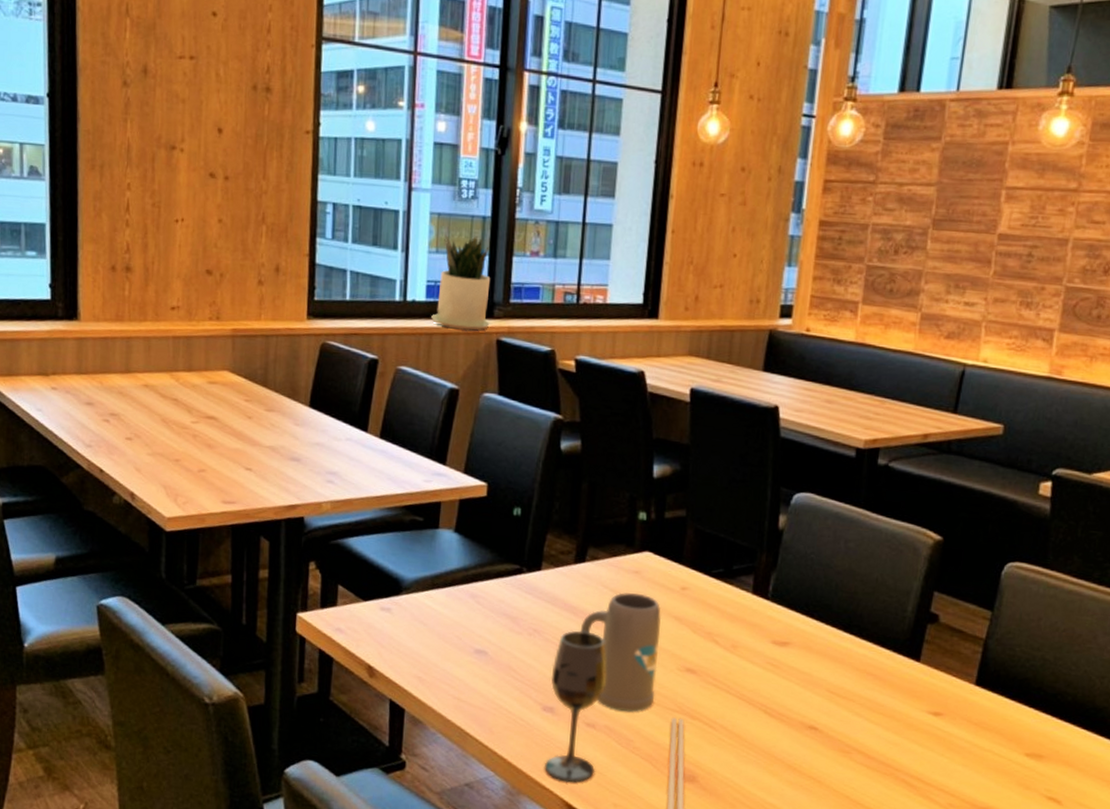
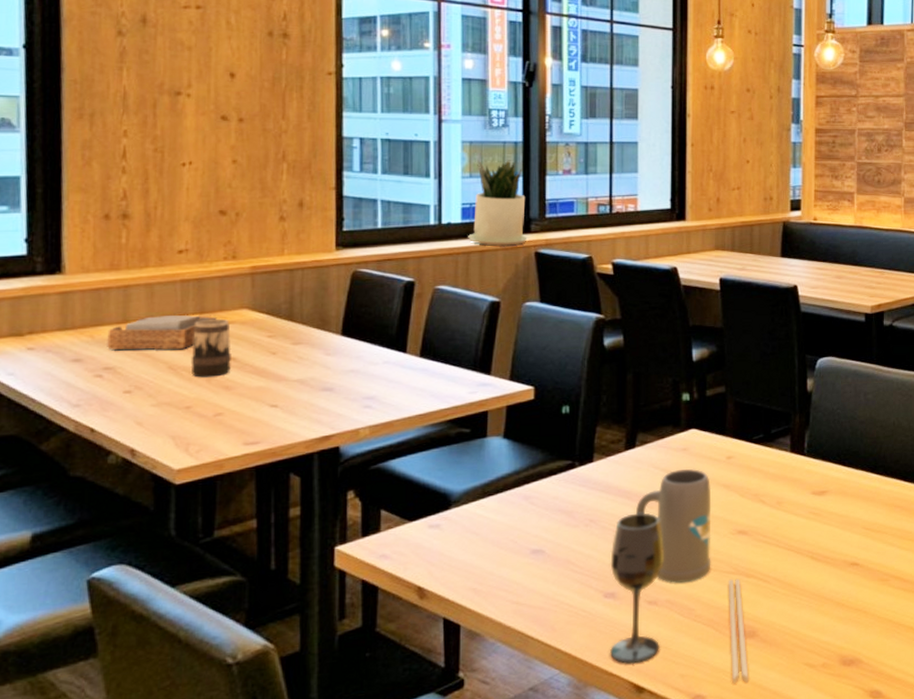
napkin holder: none [113,369,202,405] -> present [107,314,217,350]
beer mug: none [180,374,214,434] -> present [190,316,231,377]

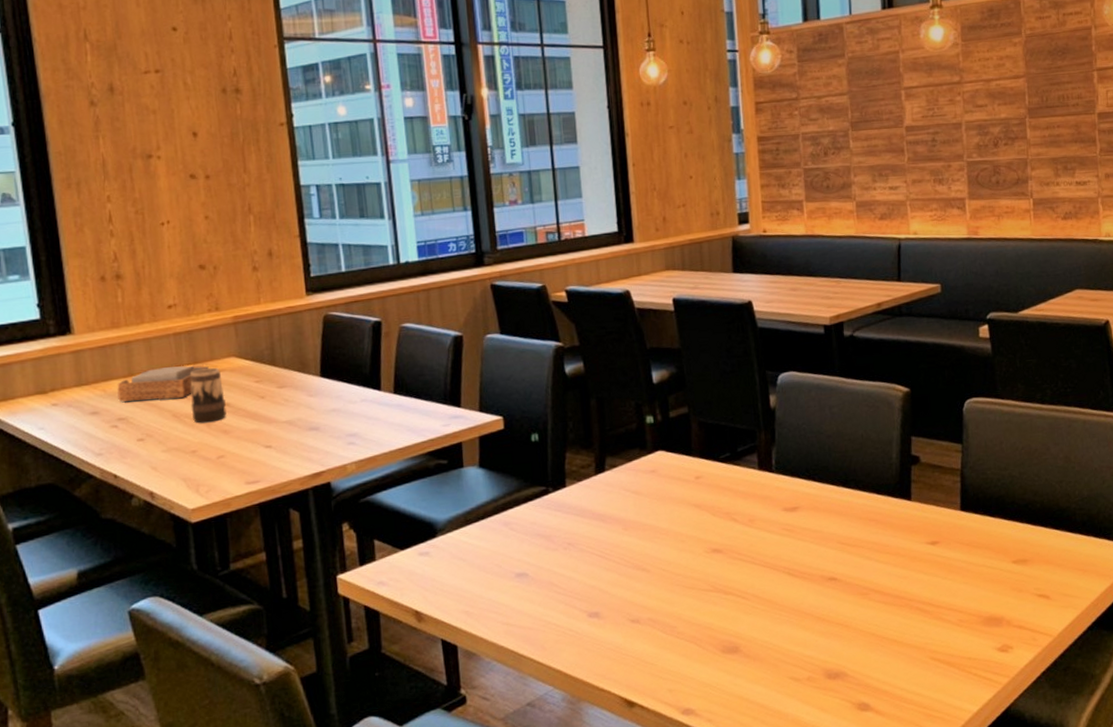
planter: present [468,160,529,246] -> none [426,195,483,282]
wine glass: present [610,512,664,664] -> none [590,534,647,680]
beer mug: present [635,468,712,583] -> none [610,490,689,601]
chopsticks: present [728,578,749,684] -> none [707,596,735,698]

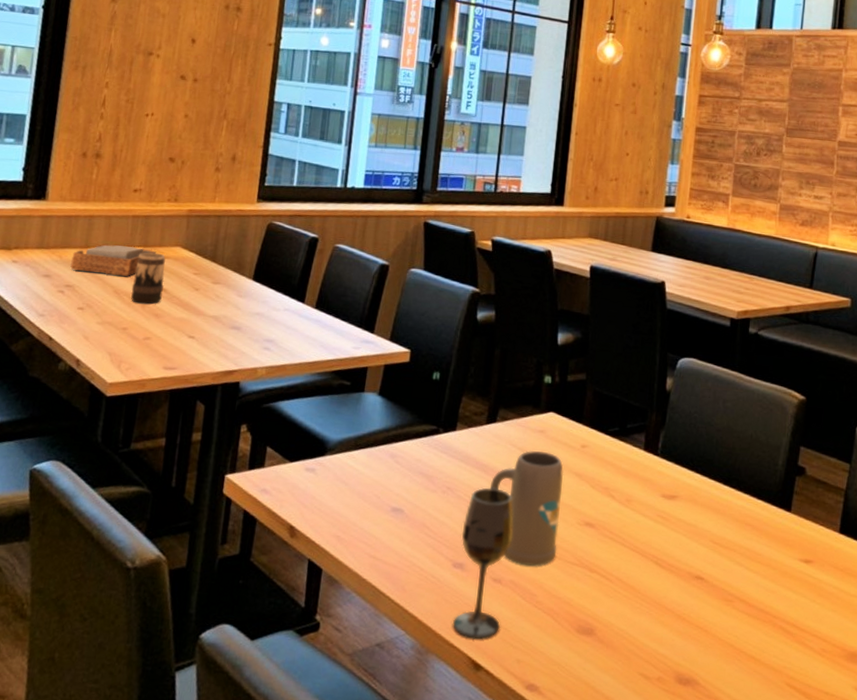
wine glass: none [590,534,647,680] -> present [453,487,514,639]
beer mug: none [610,490,689,601] -> present [489,450,564,566]

